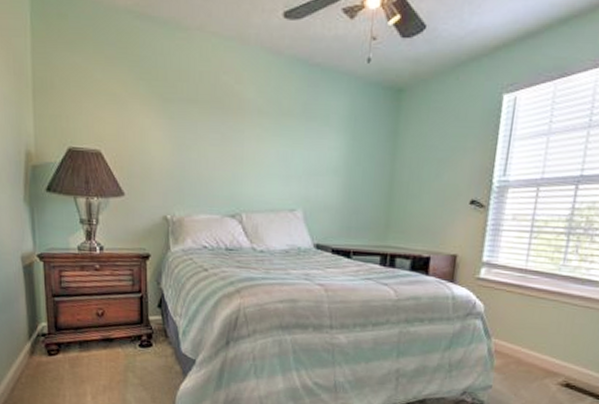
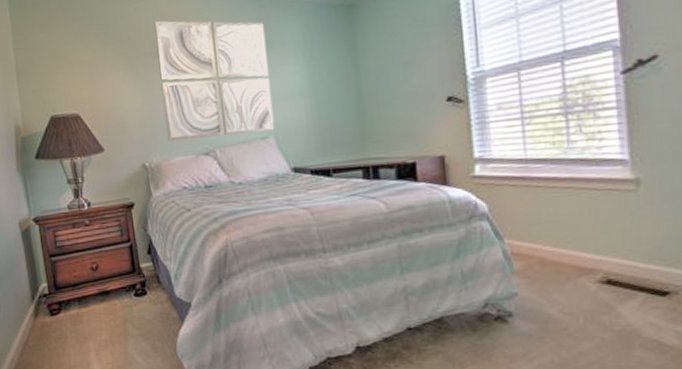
wall art: none [193,65,312,204] -> present [154,20,275,141]

